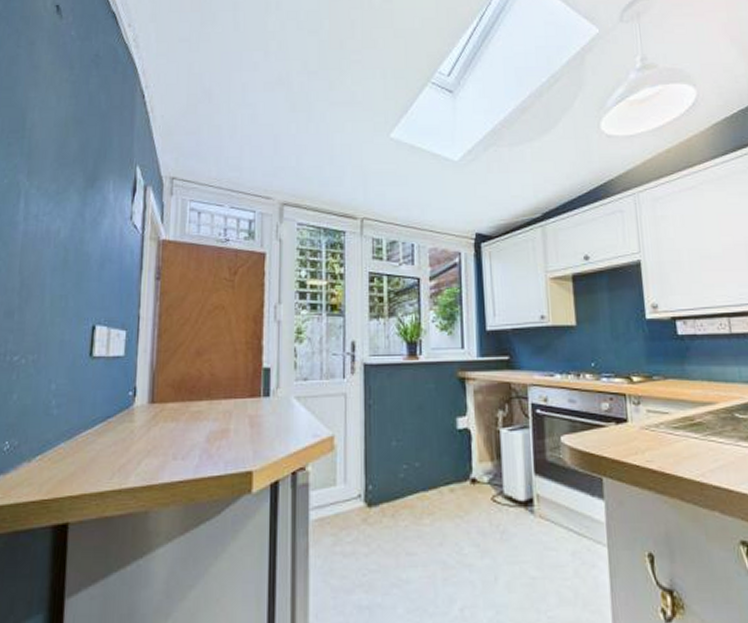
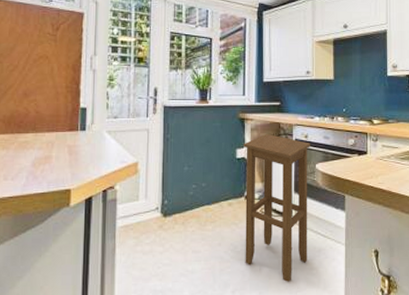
stool: none [465,398,558,599] -> present [244,134,310,283]

